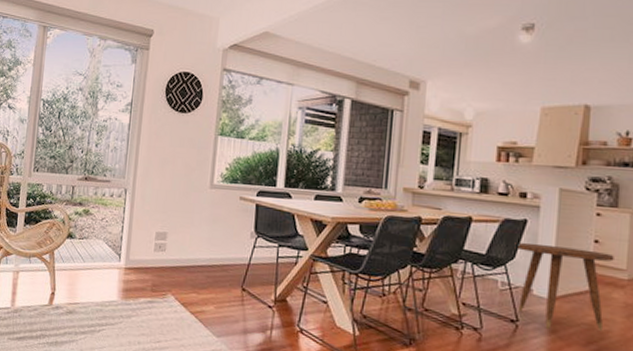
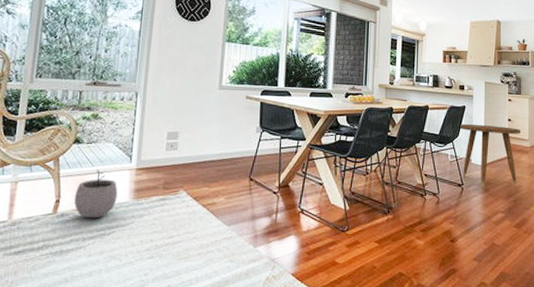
plant pot: none [67,265,108,315] -> present [74,169,118,219]

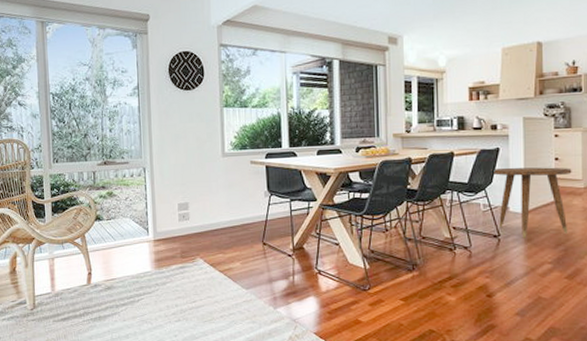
plant pot: present [74,169,118,219] -> none [103,243,141,288]

